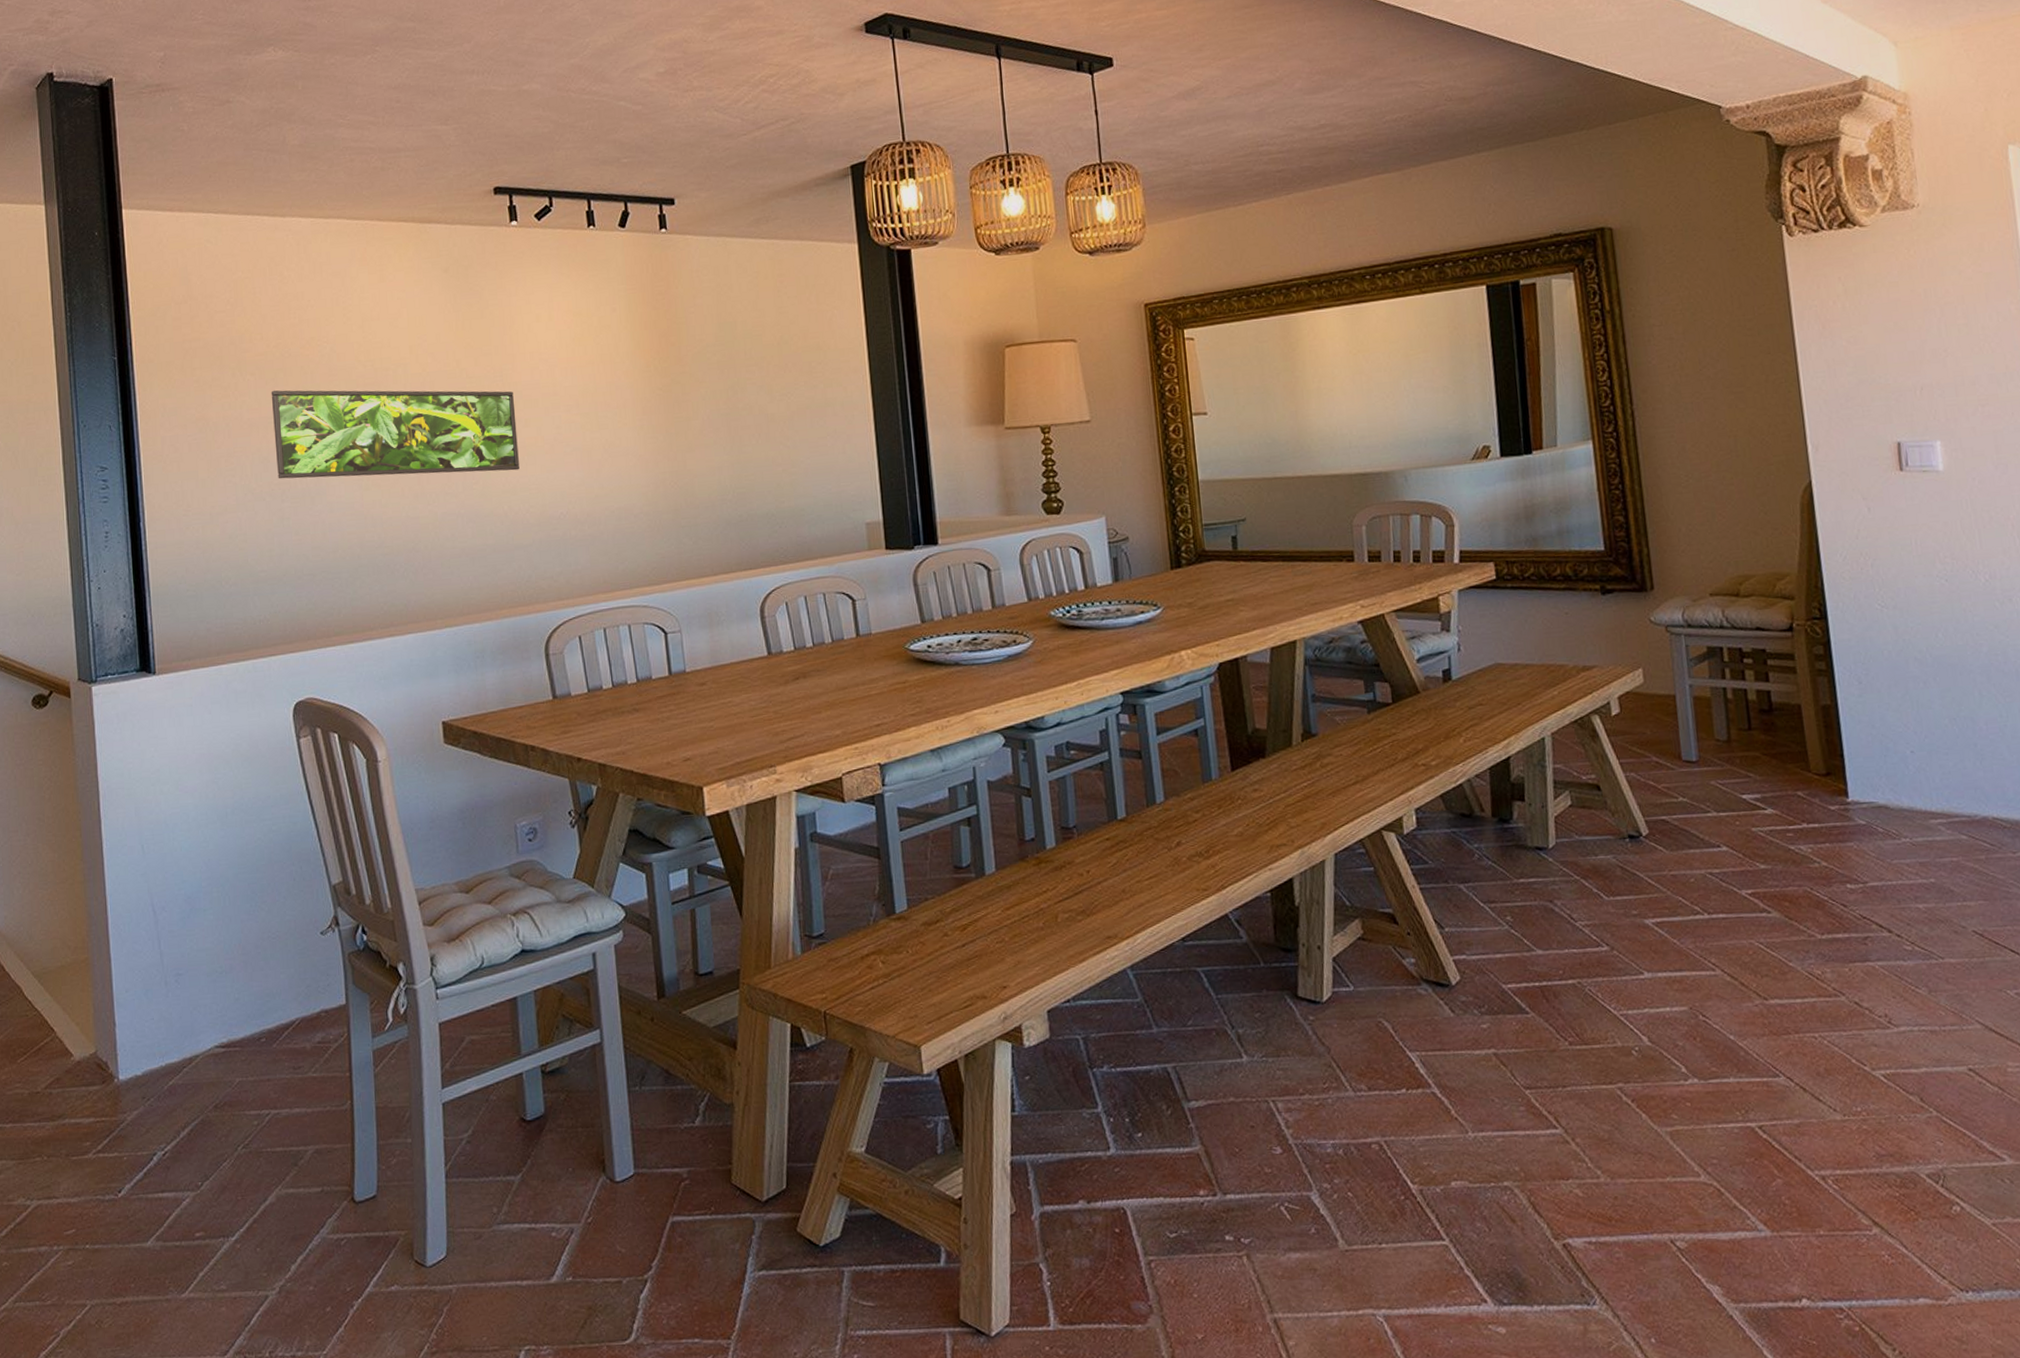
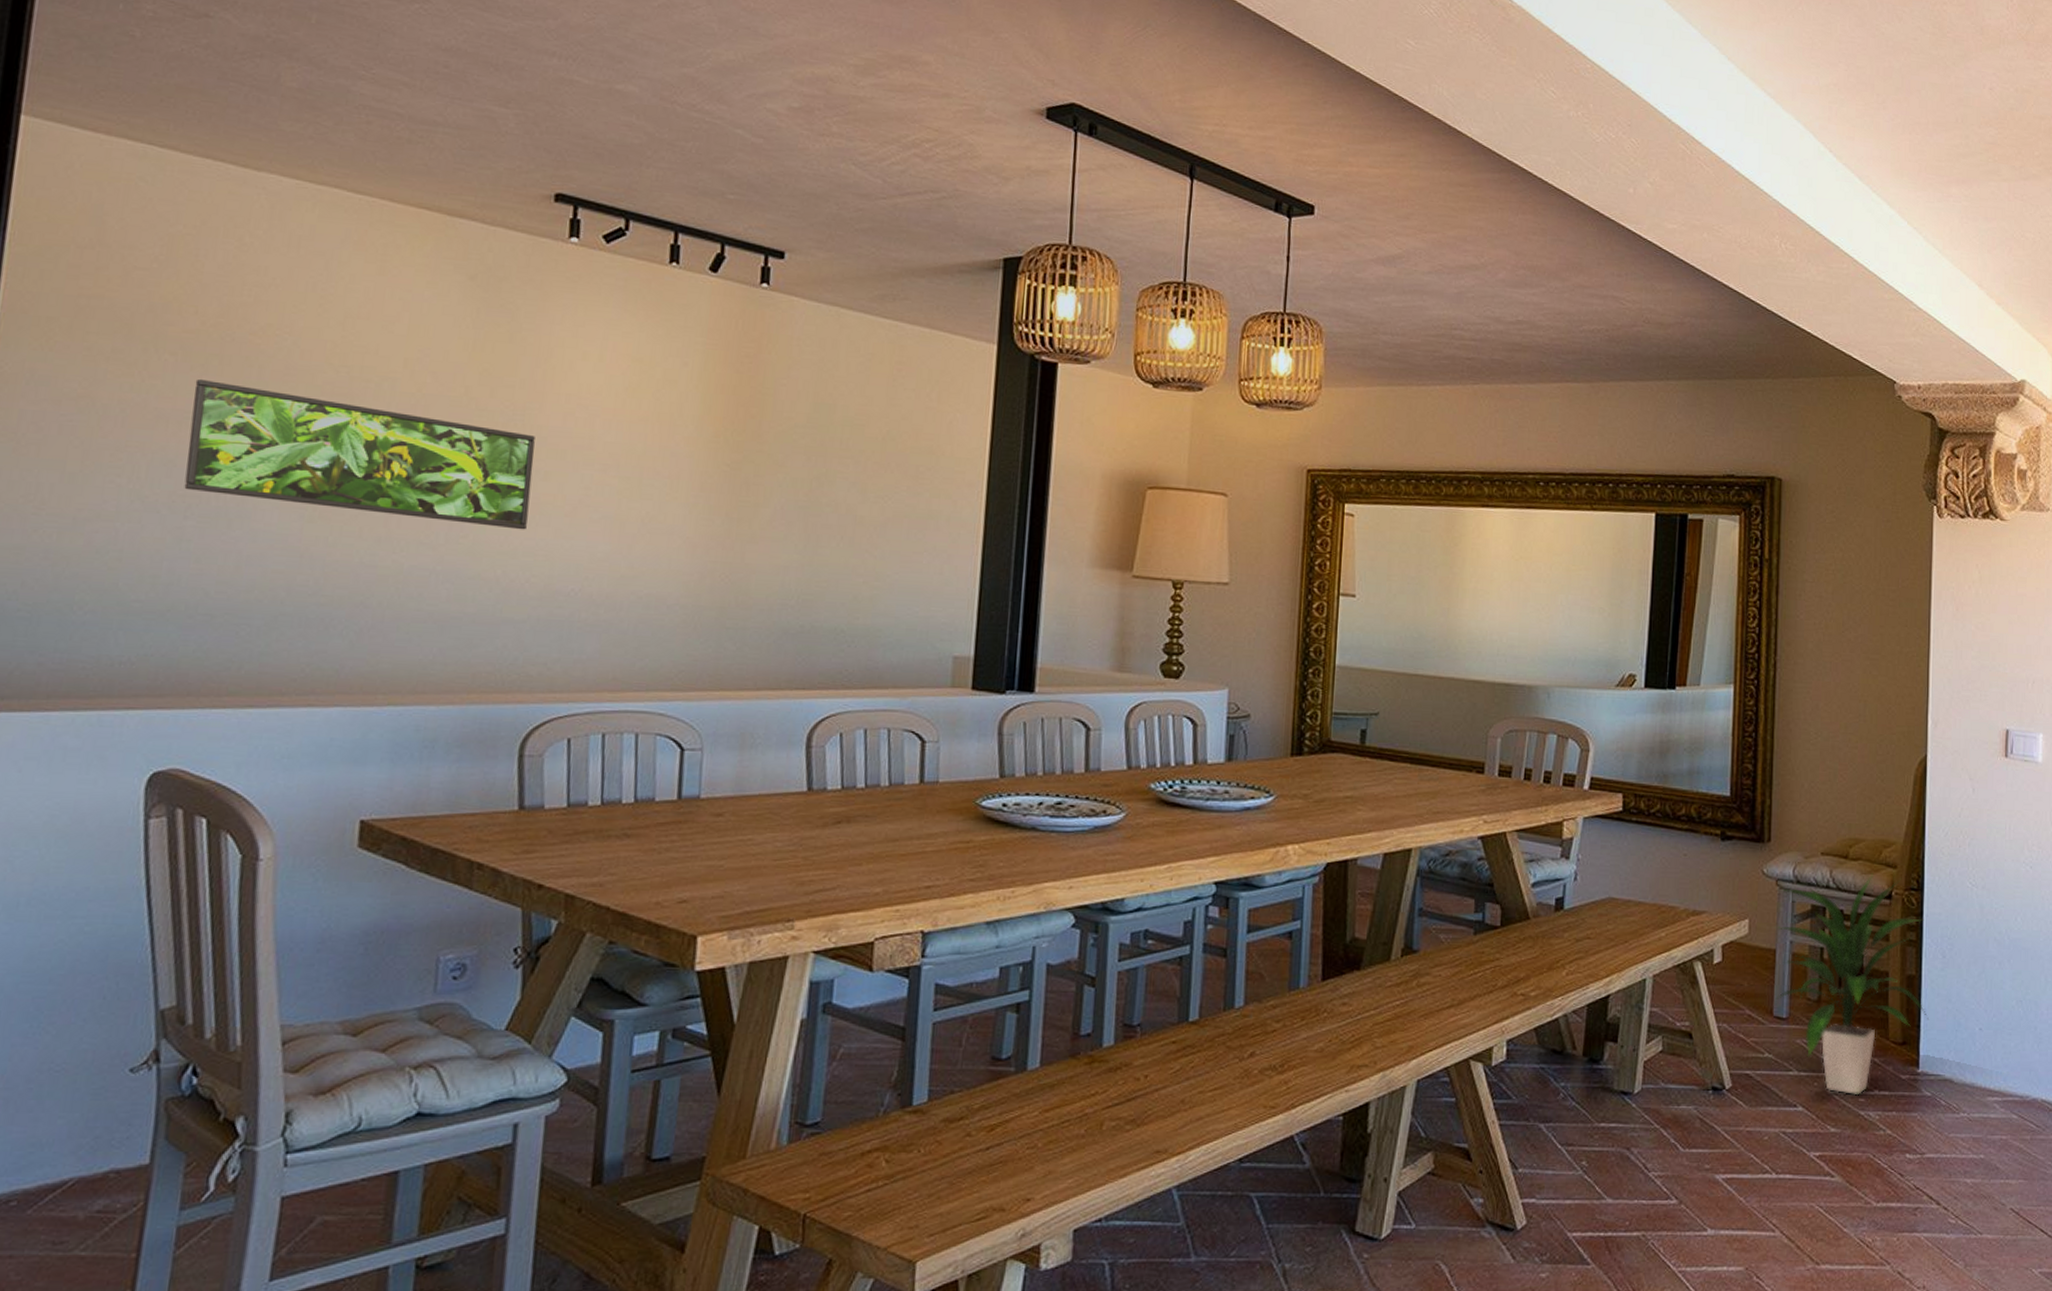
indoor plant: none [1674,608,1852,830] -> present [1775,873,1929,1094]

